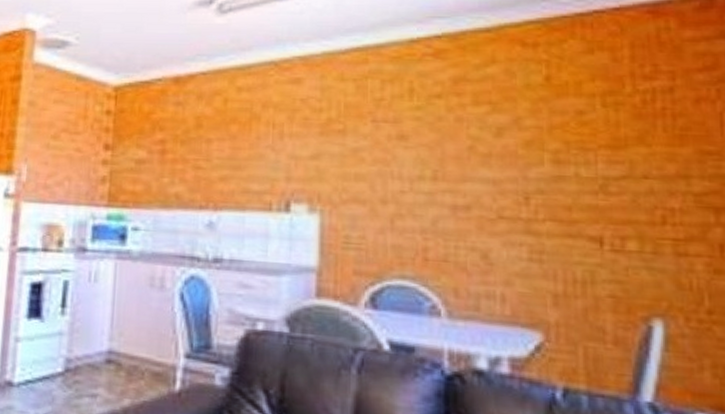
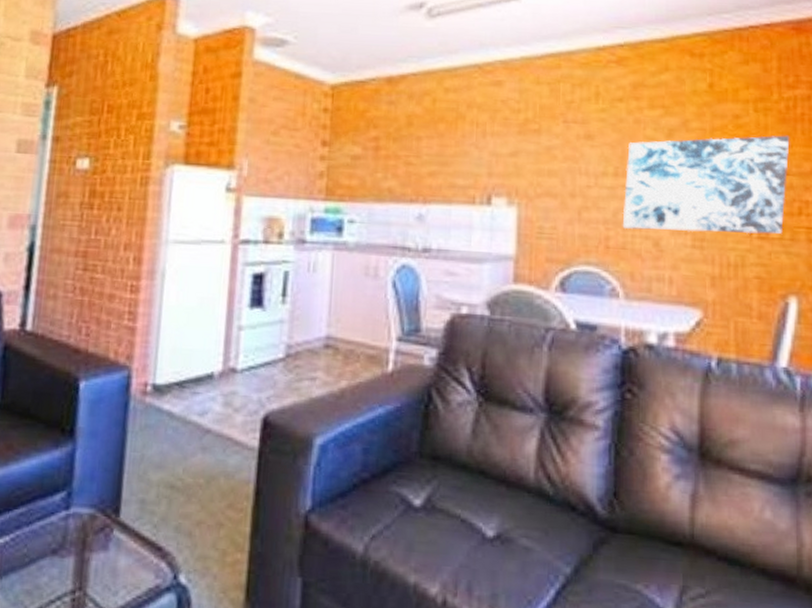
wall art: none [443,133,648,247] -> present [622,135,790,235]

